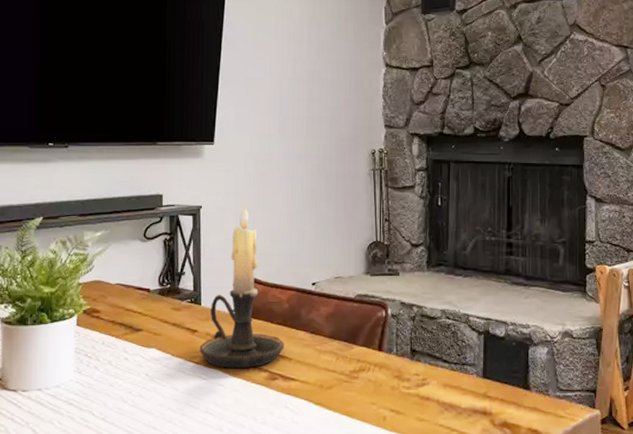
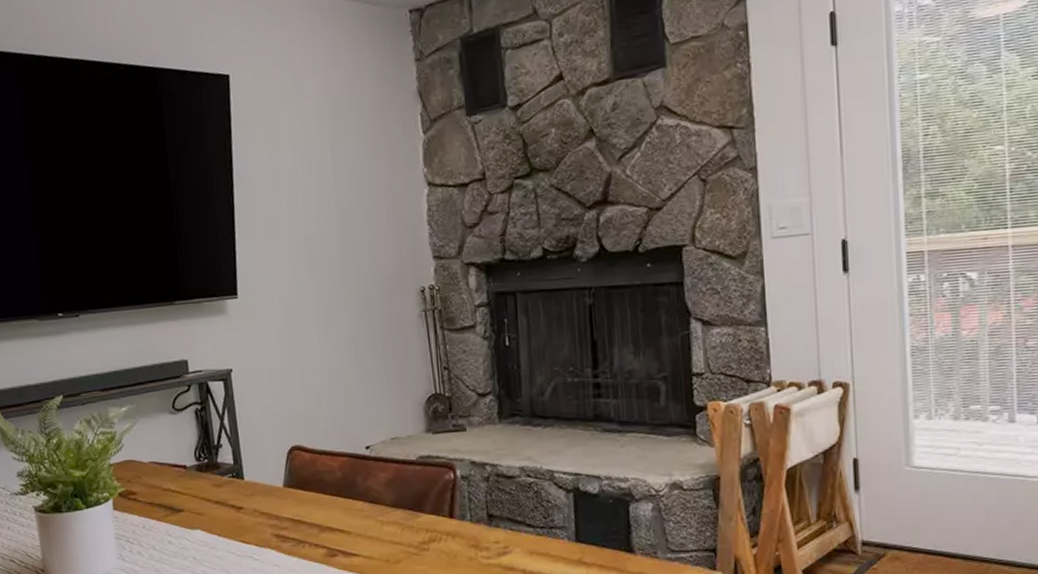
candle holder: present [199,204,284,369] -> none [247,363,342,547]

